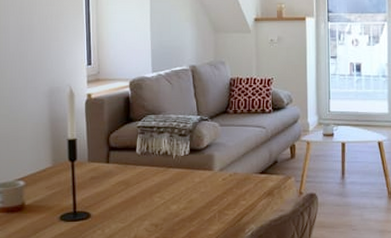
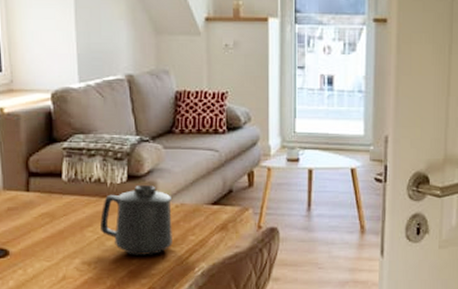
mug: none [167,157,227,218] -> present [100,184,172,255]

